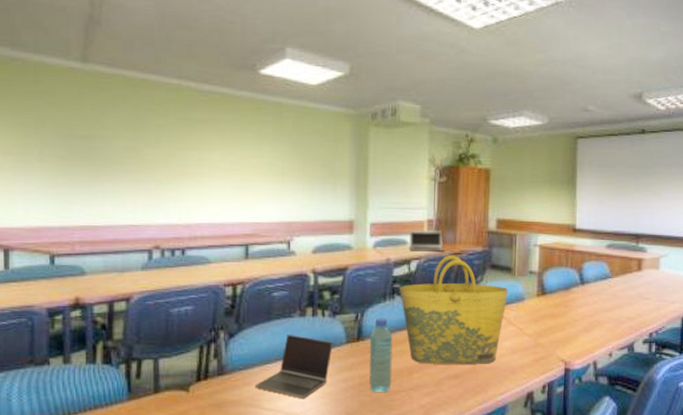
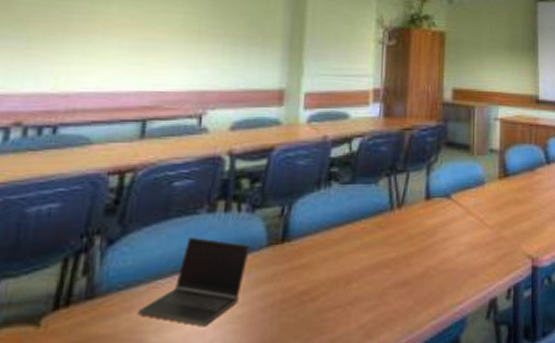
water bottle: present [369,317,393,393] -> none [295,210,327,312]
tote bag: present [400,255,509,364] -> none [338,132,467,269]
laptop: present [408,230,445,252] -> none [350,101,393,127]

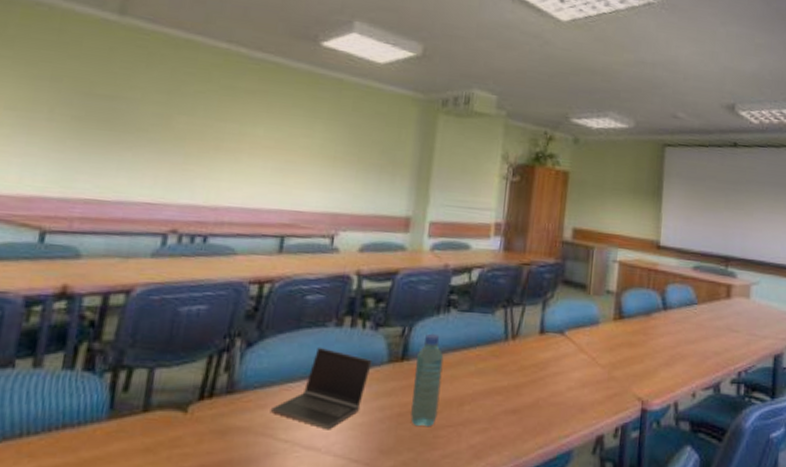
water bottle: none [295,210,327,312] -> present [411,333,444,427]

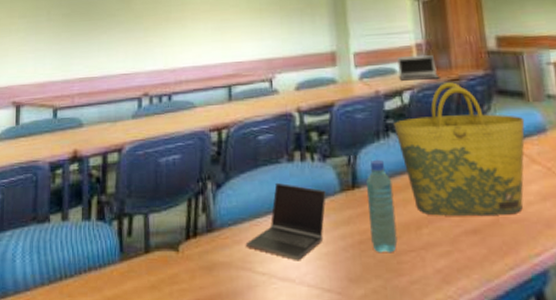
tote bag: none [456,266,582,398] -> present [394,82,525,216]
laptop: none [471,233,512,261] -> present [397,55,440,81]

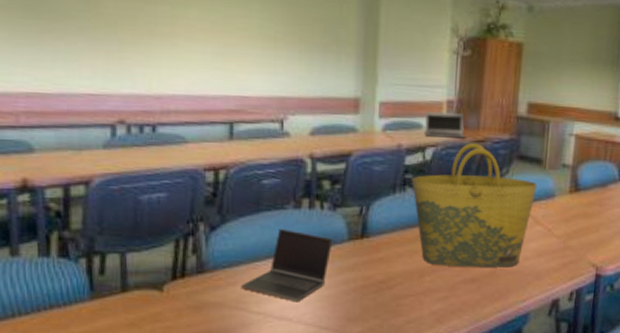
water bottle: present [365,159,398,253] -> none [374,211,402,297]

